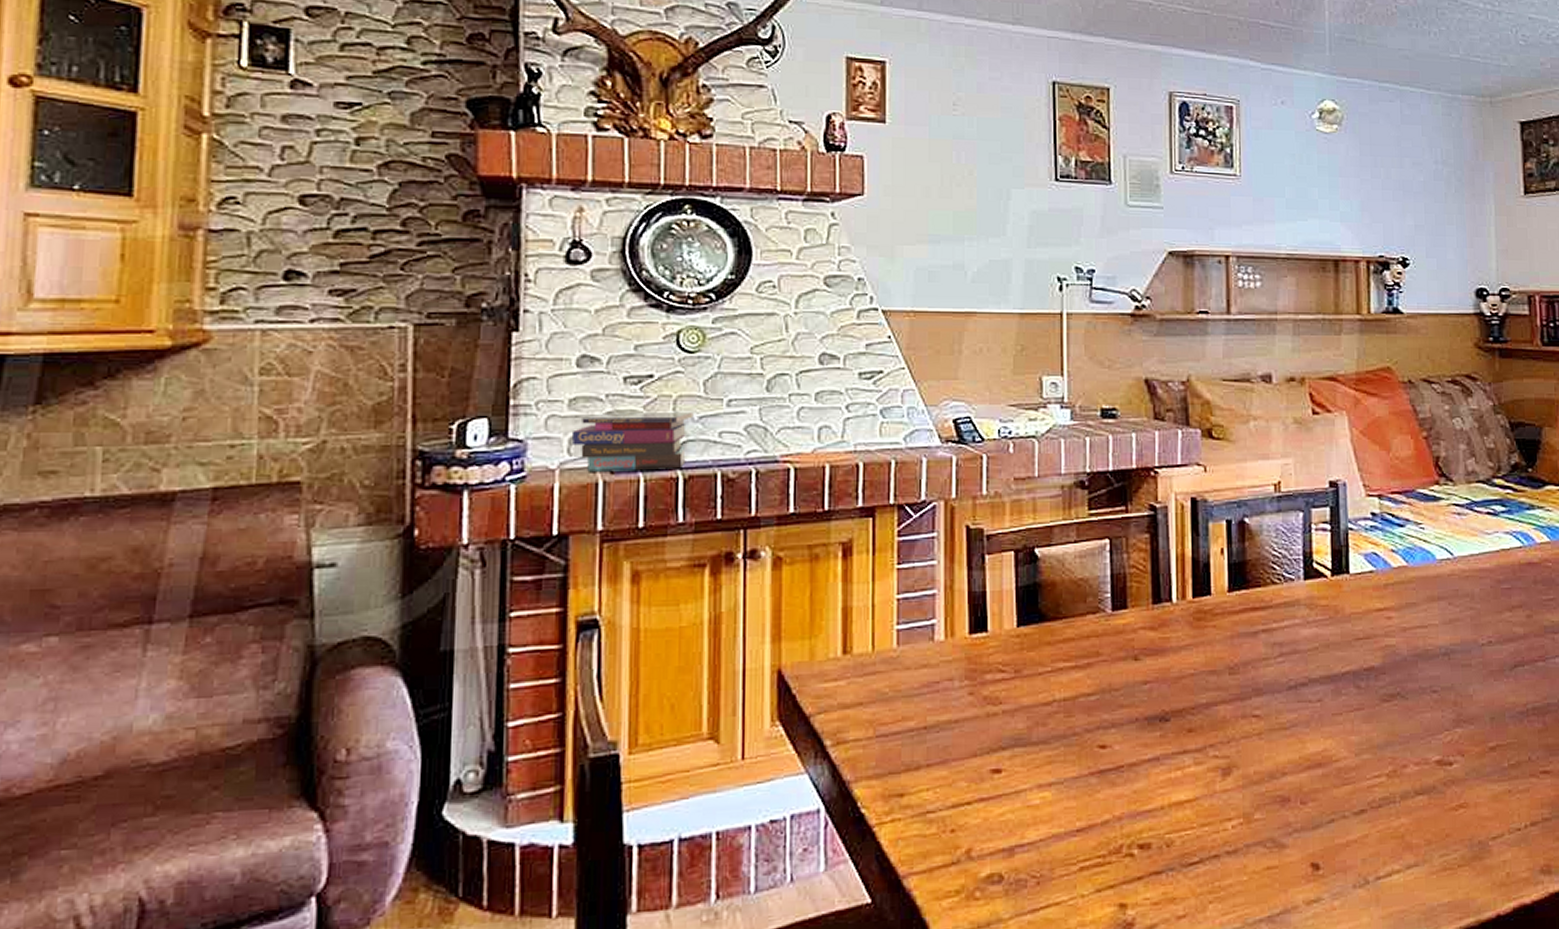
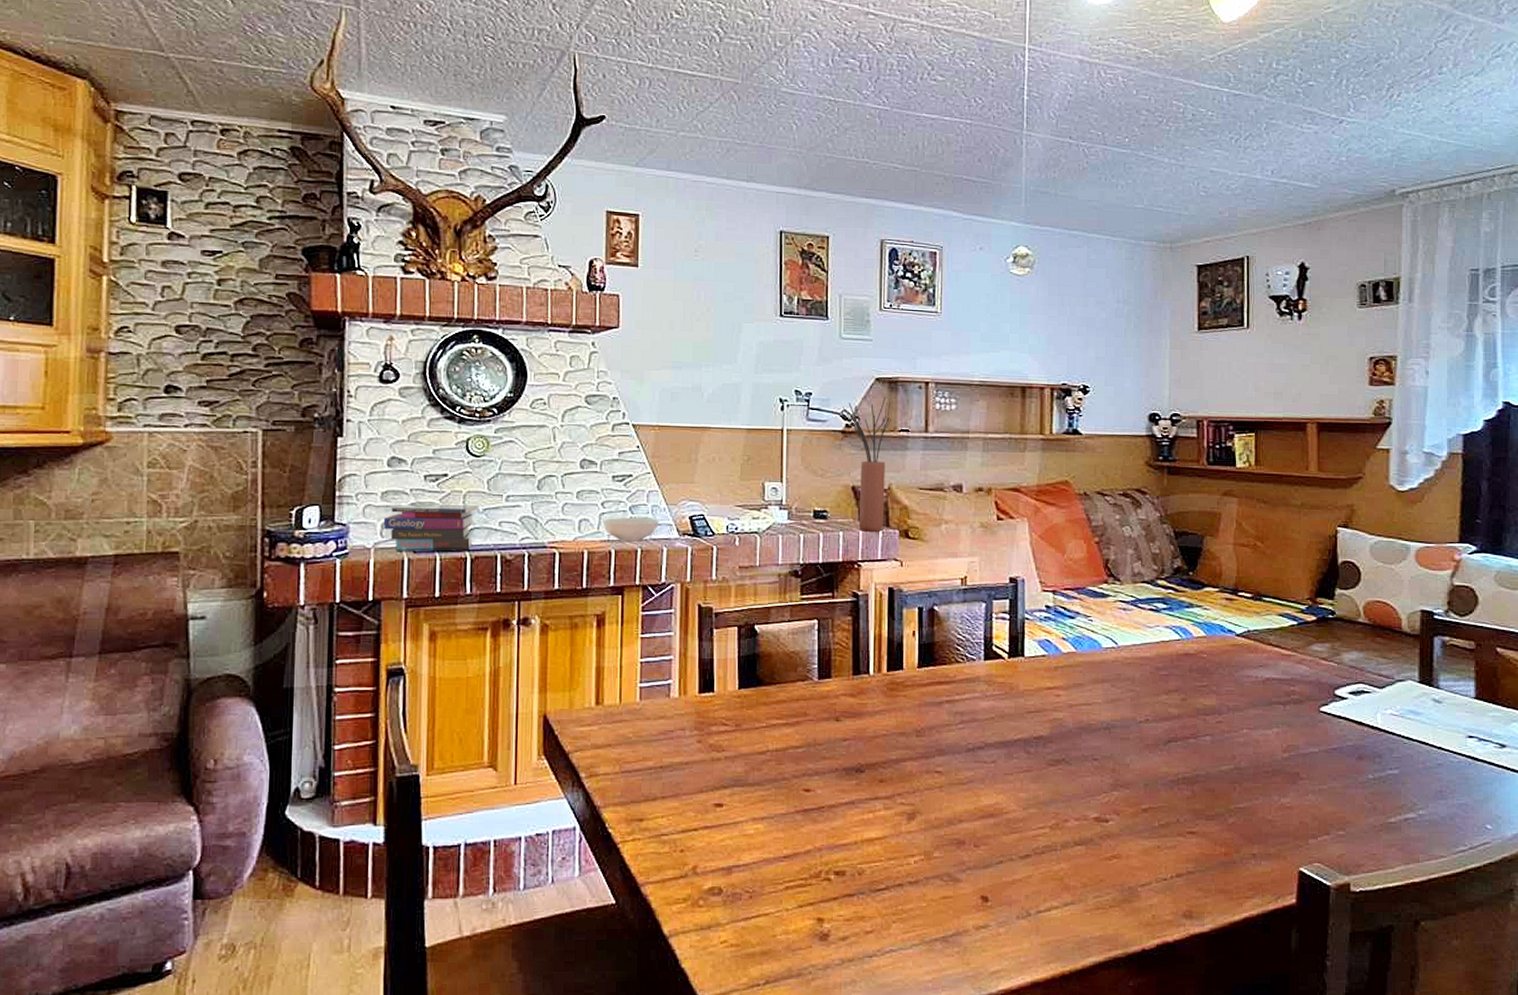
bowl: none [848,422,917,452] -> present [602,517,659,542]
vase: none [1130,273,1188,432] -> present [842,396,891,532]

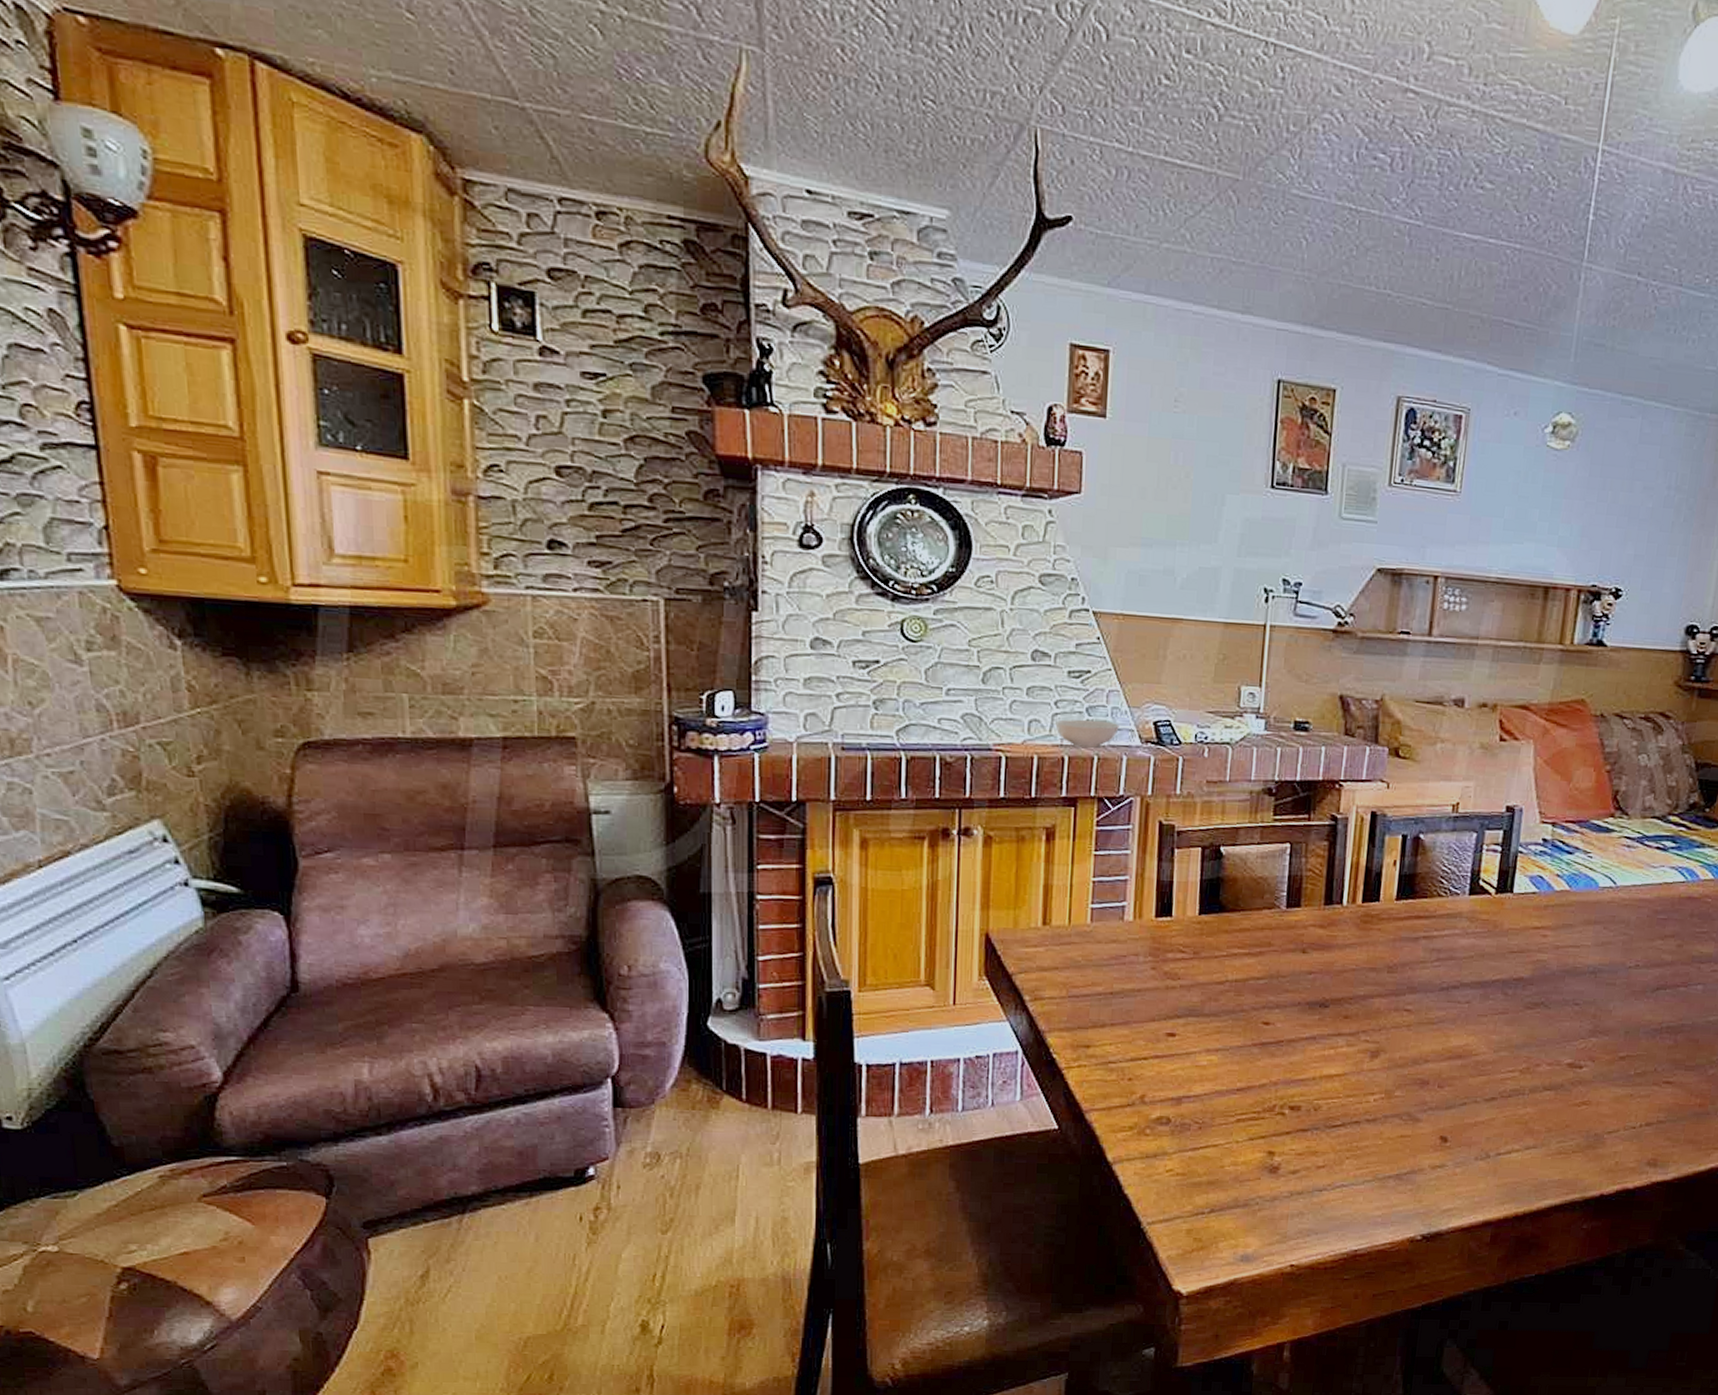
books: present [383,504,479,552] -> none [806,693,916,750]
vase: present [842,396,891,532] -> none [1335,591,1391,748]

